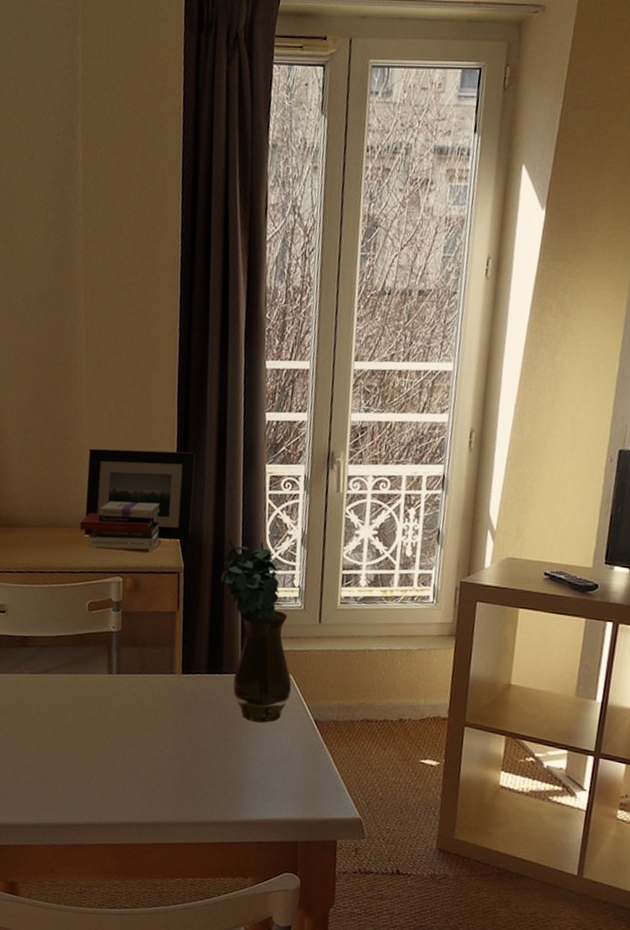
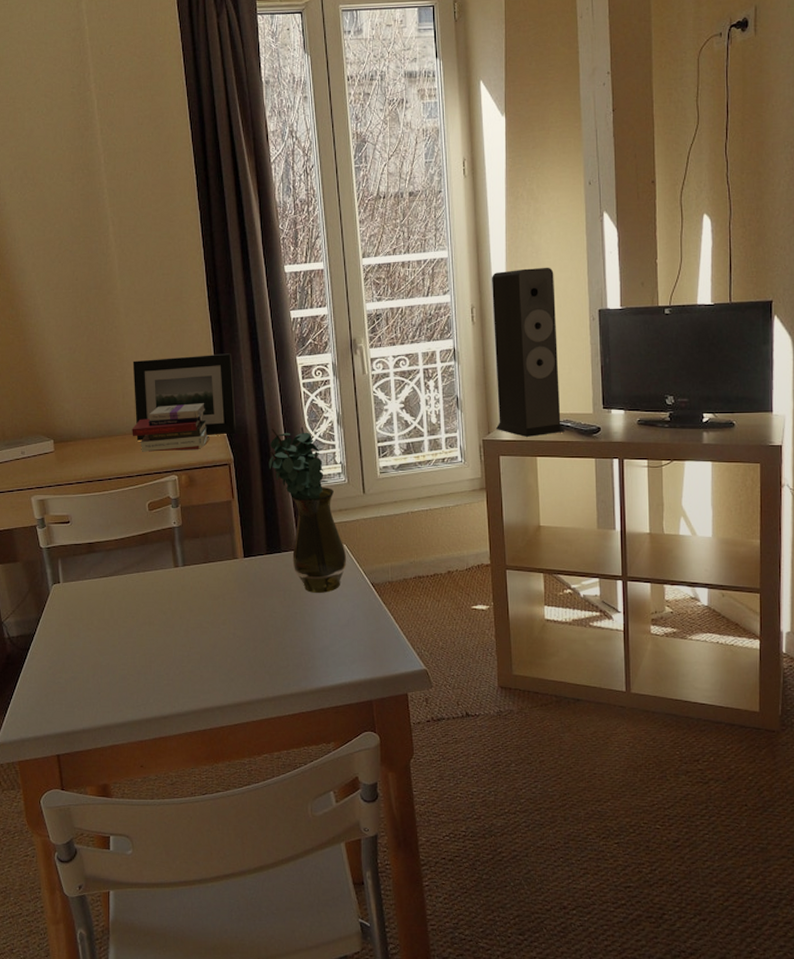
speaker: none [476,393,574,585] -> present [491,267,565,437]

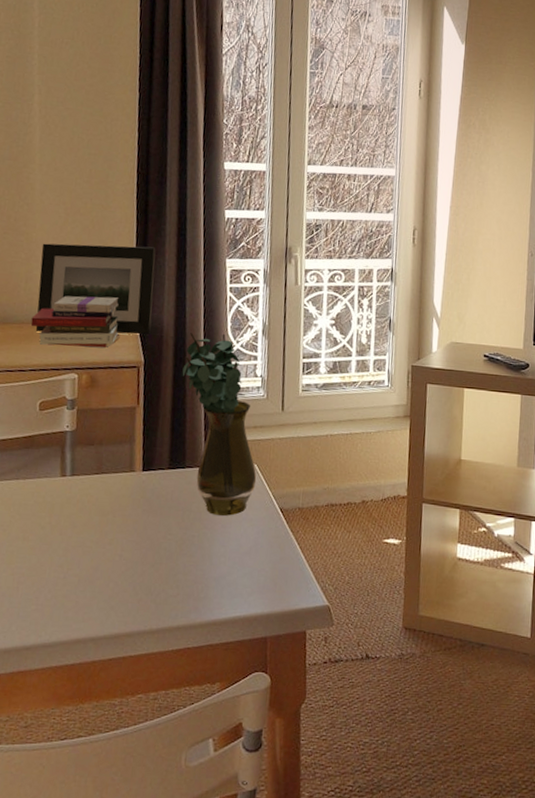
speaker: present [491,267,565,437] -> none [425,196,498,367]

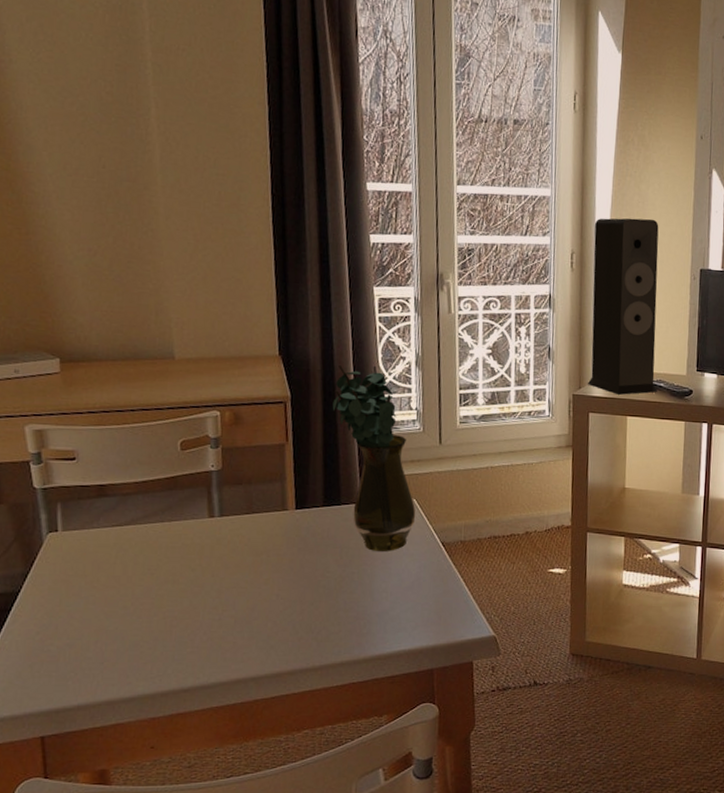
books: present [30,295,120,347] -> none [165,328,263,383]
picture frame: present [35,243,156,335] -> none [170,272,297,369]
speaker: none [425,196,498,367] -> present [587,218,659,395]

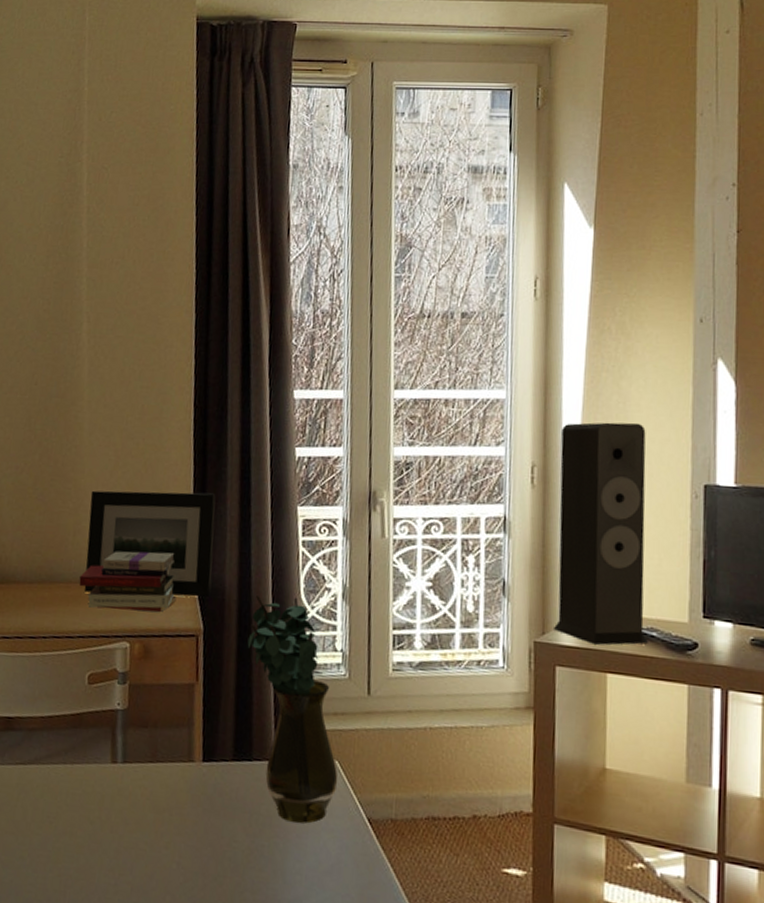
books: none [165,328,263,383] -> present [79,551,176,612]
picture frame: none [170,272,297,369] -> present [84,490,216,598]

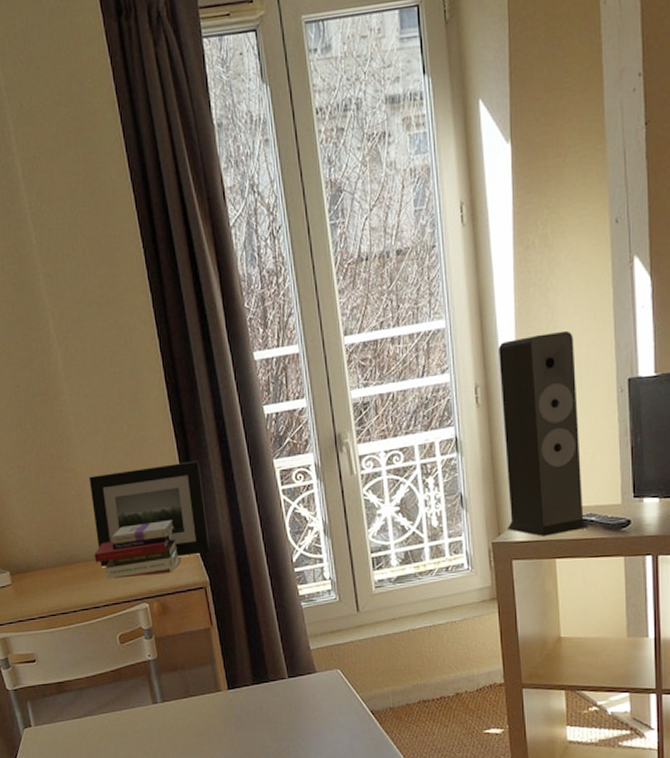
vase: present [247,596,338,824] -> none [249,541,343,724]

